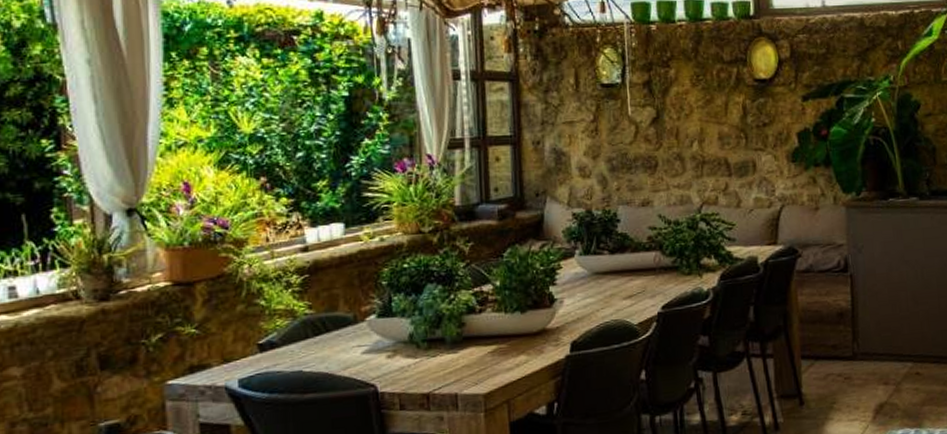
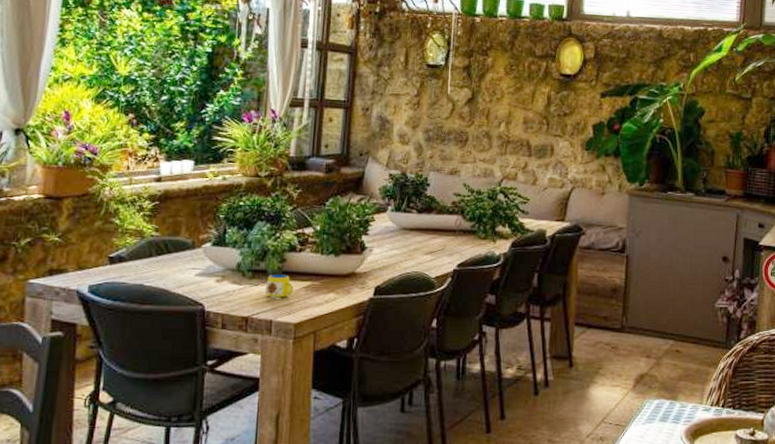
mug: none [444,340,478,370] -> present [264,274,293,299]

